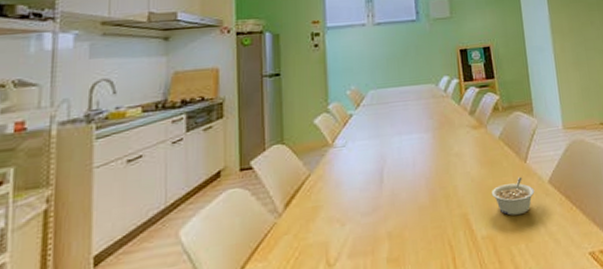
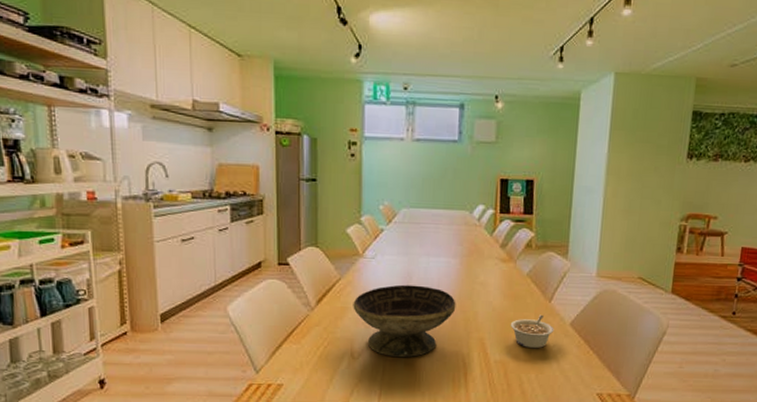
decorative bowl: none [325,167,435,255] -> present [353,284,456,358]

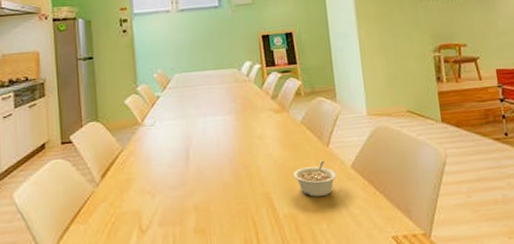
decorative bowl: present [353,284,456,358] -> none [137,146,238,225]

